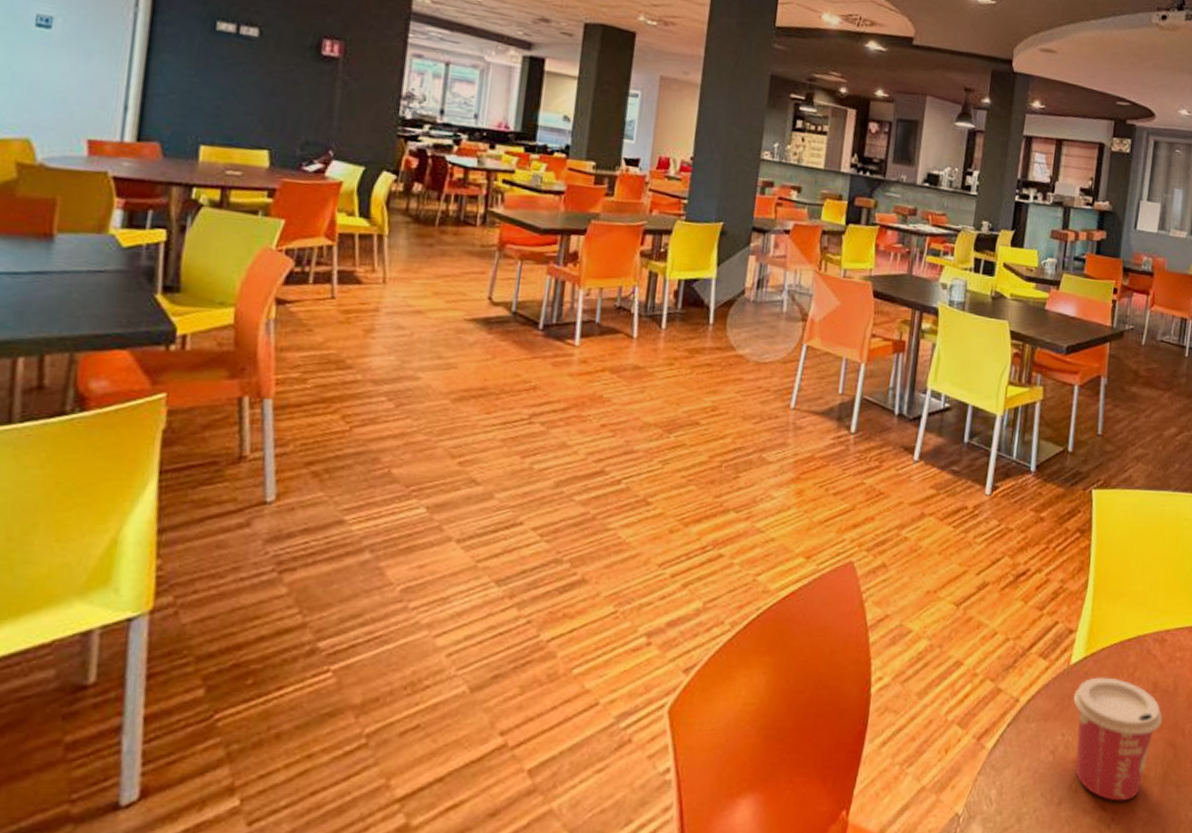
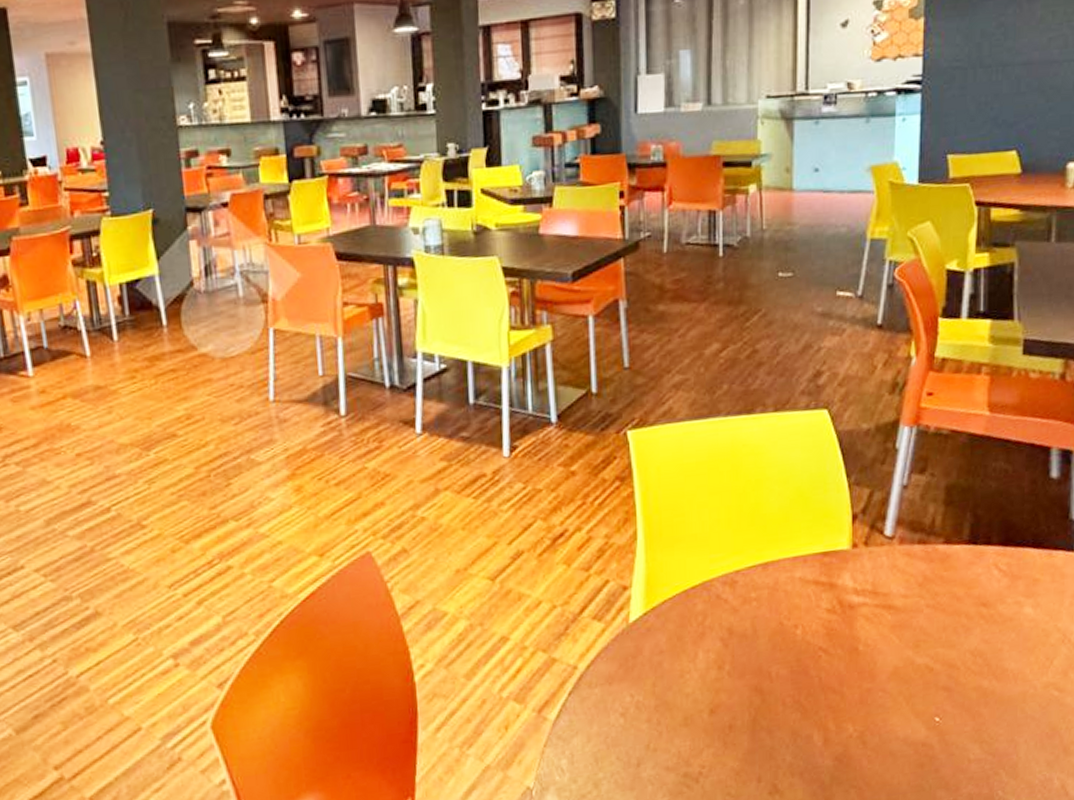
cup: present [1073,677,1162,801] -> none [638,629,743,756]

